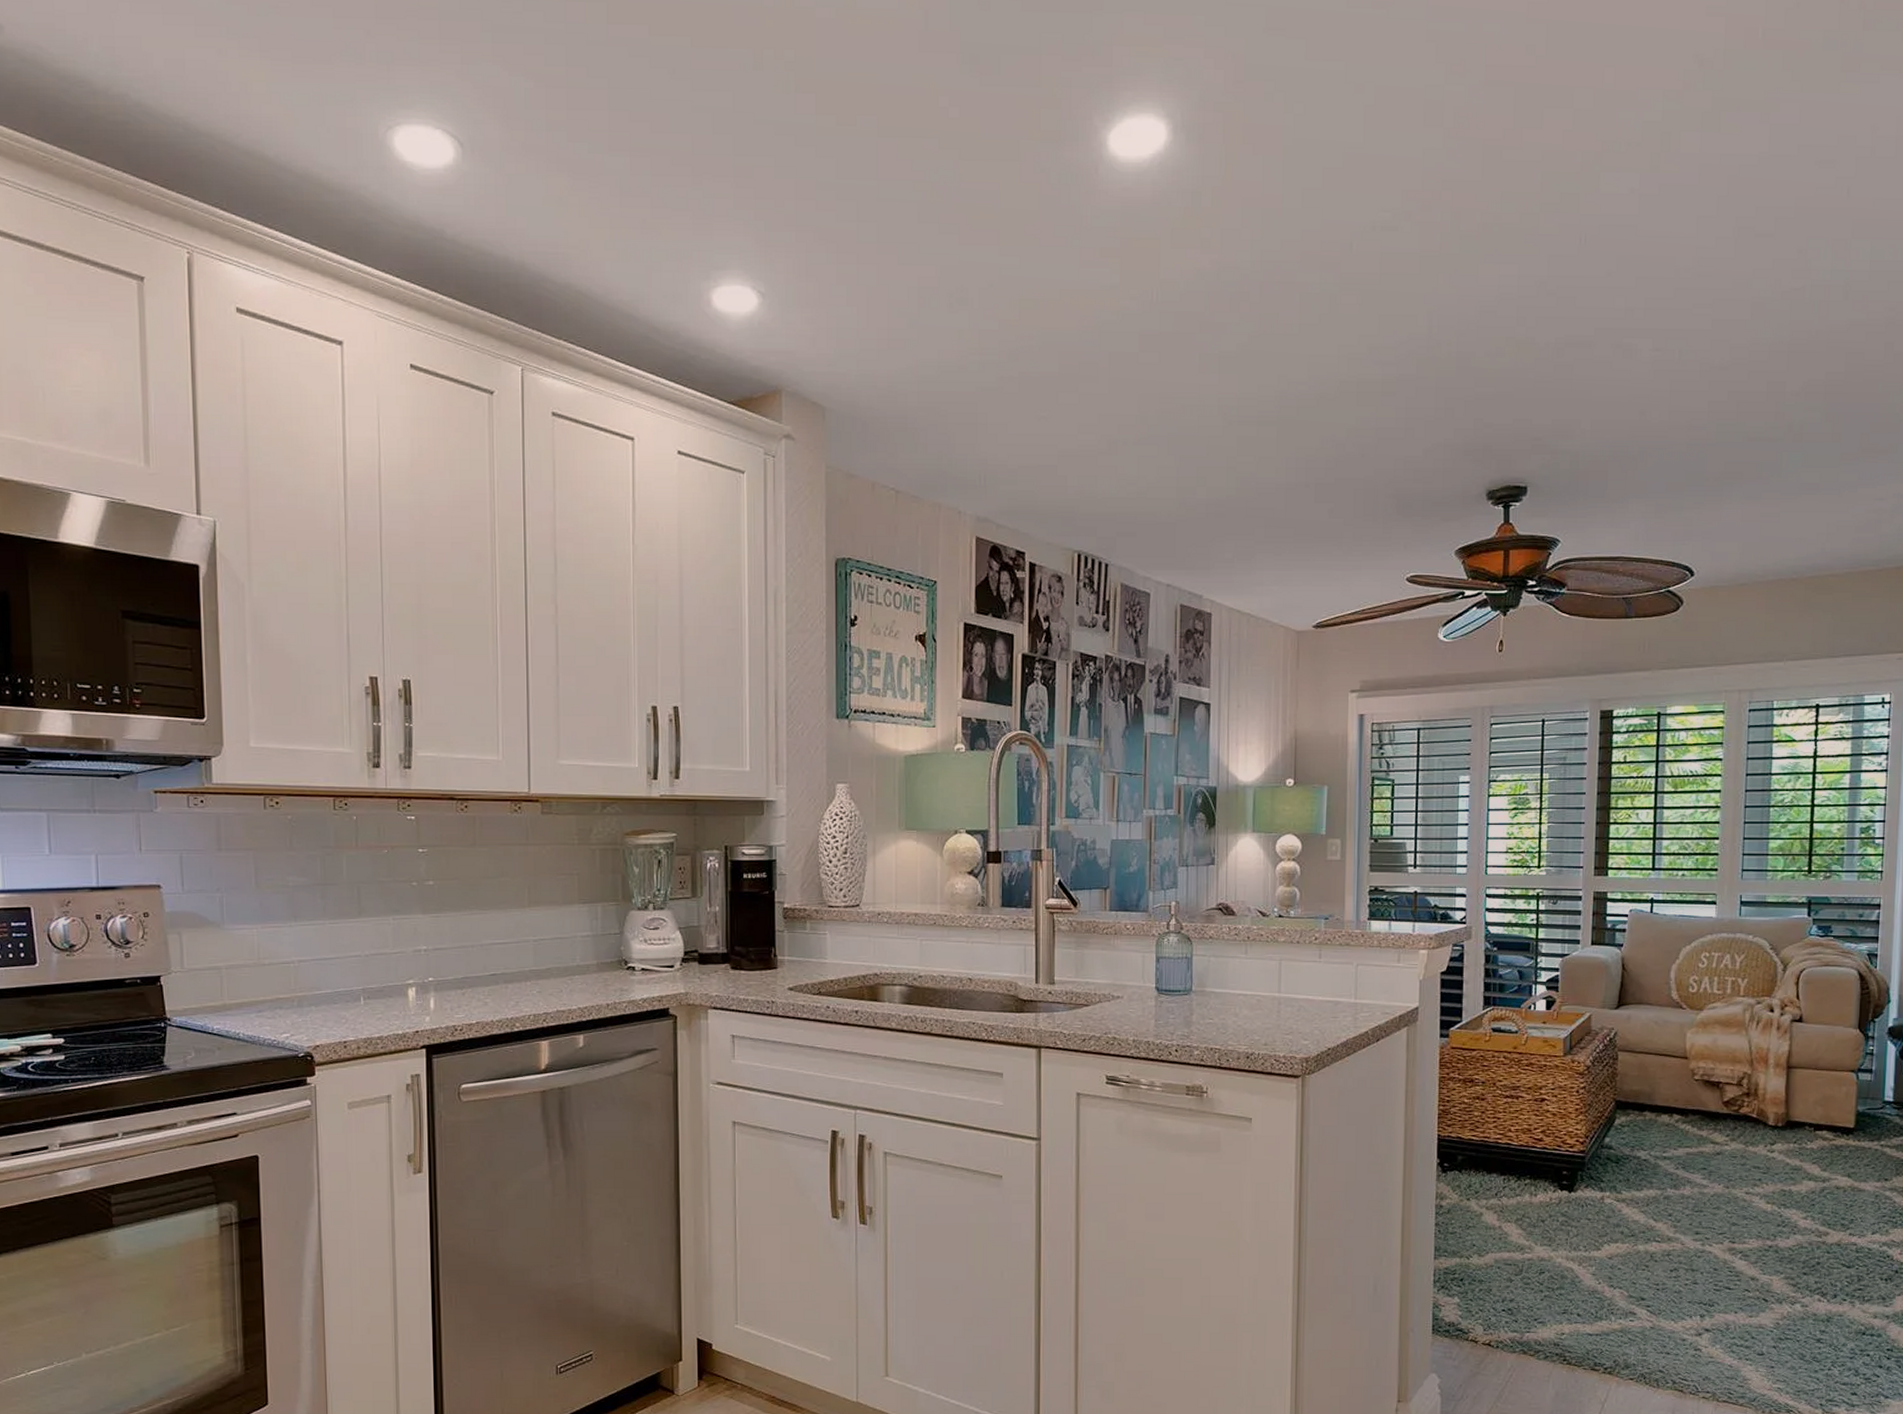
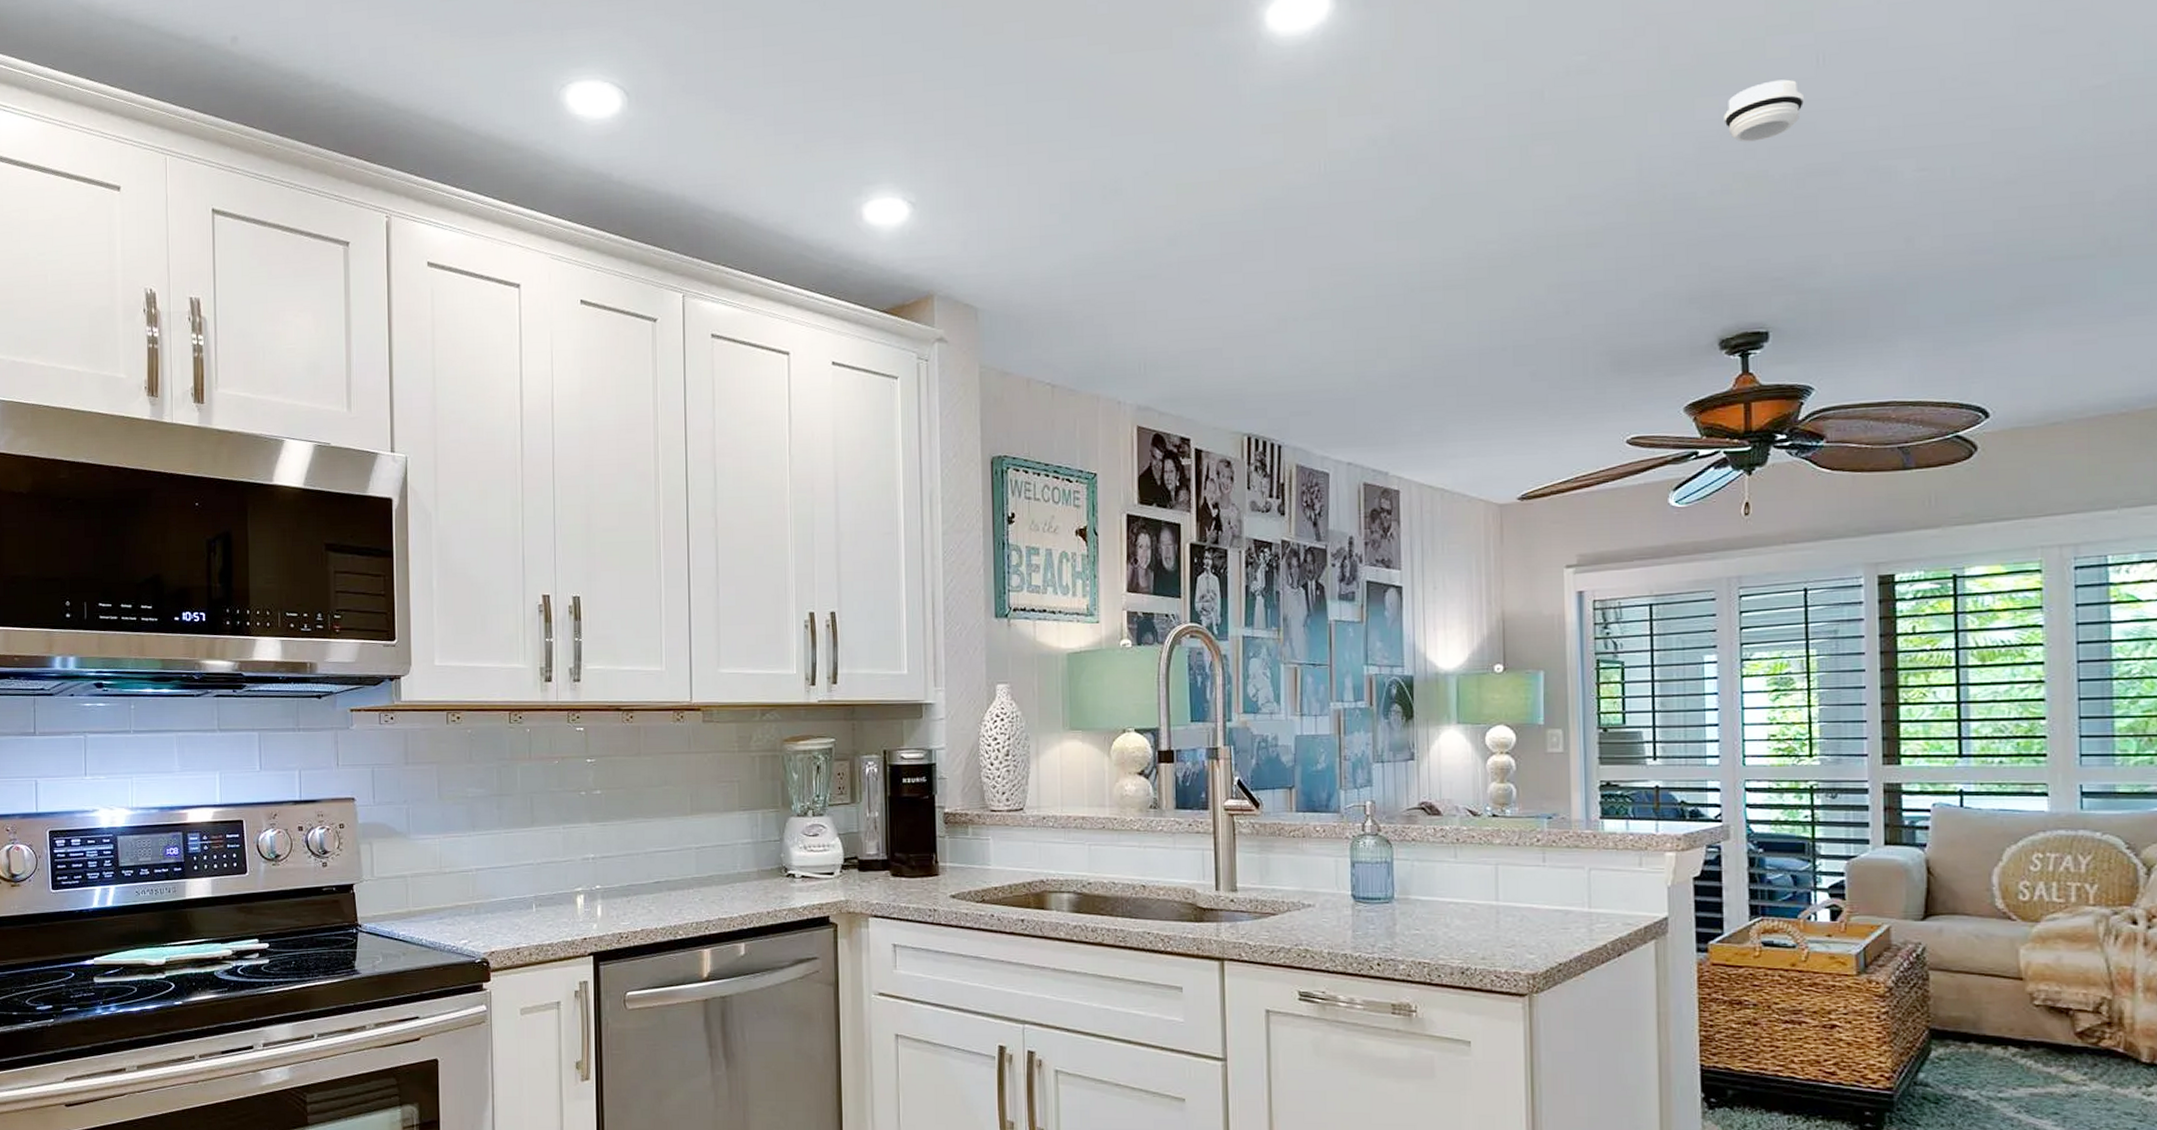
smoke detector: none [1501,255,1567,310] -> present [1723,79,1804,142]

